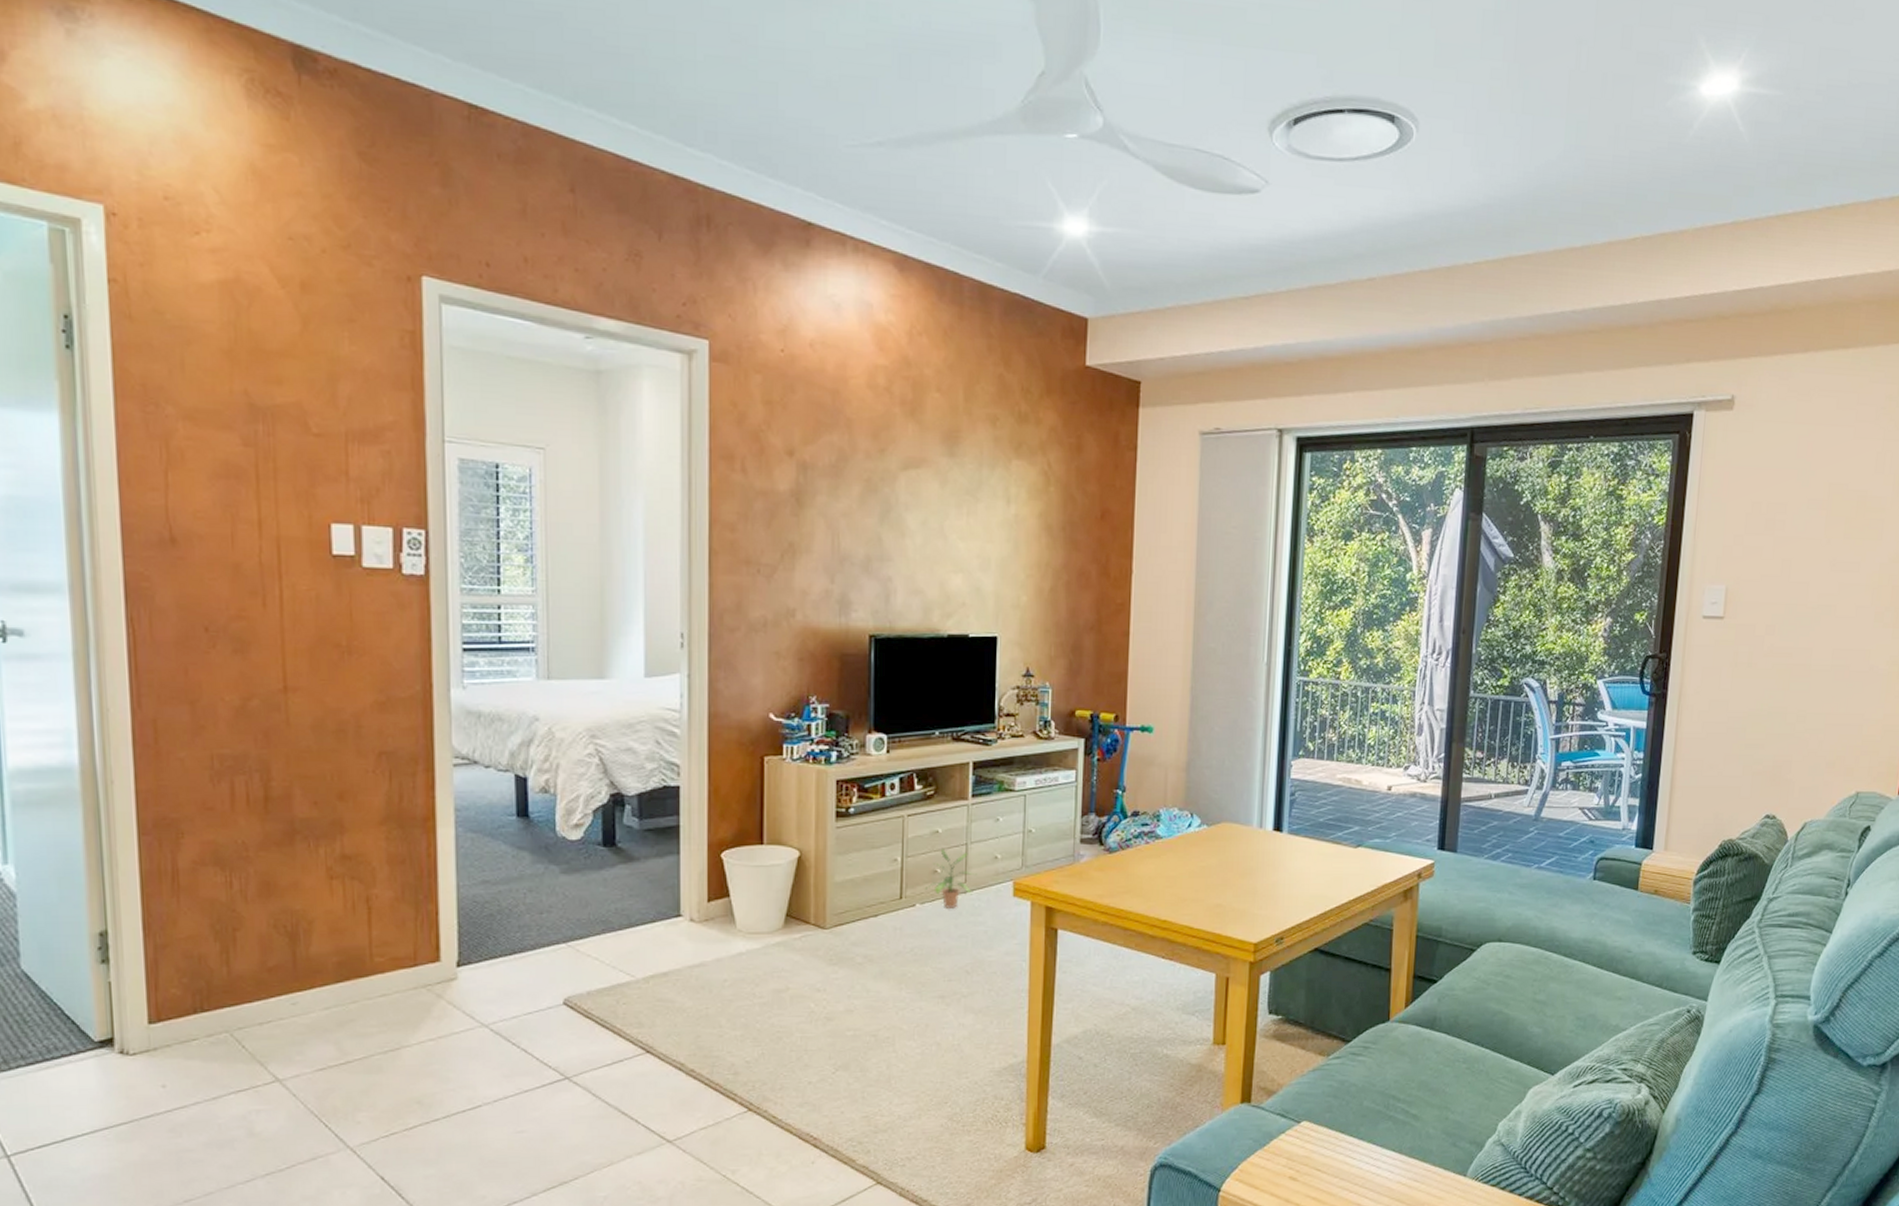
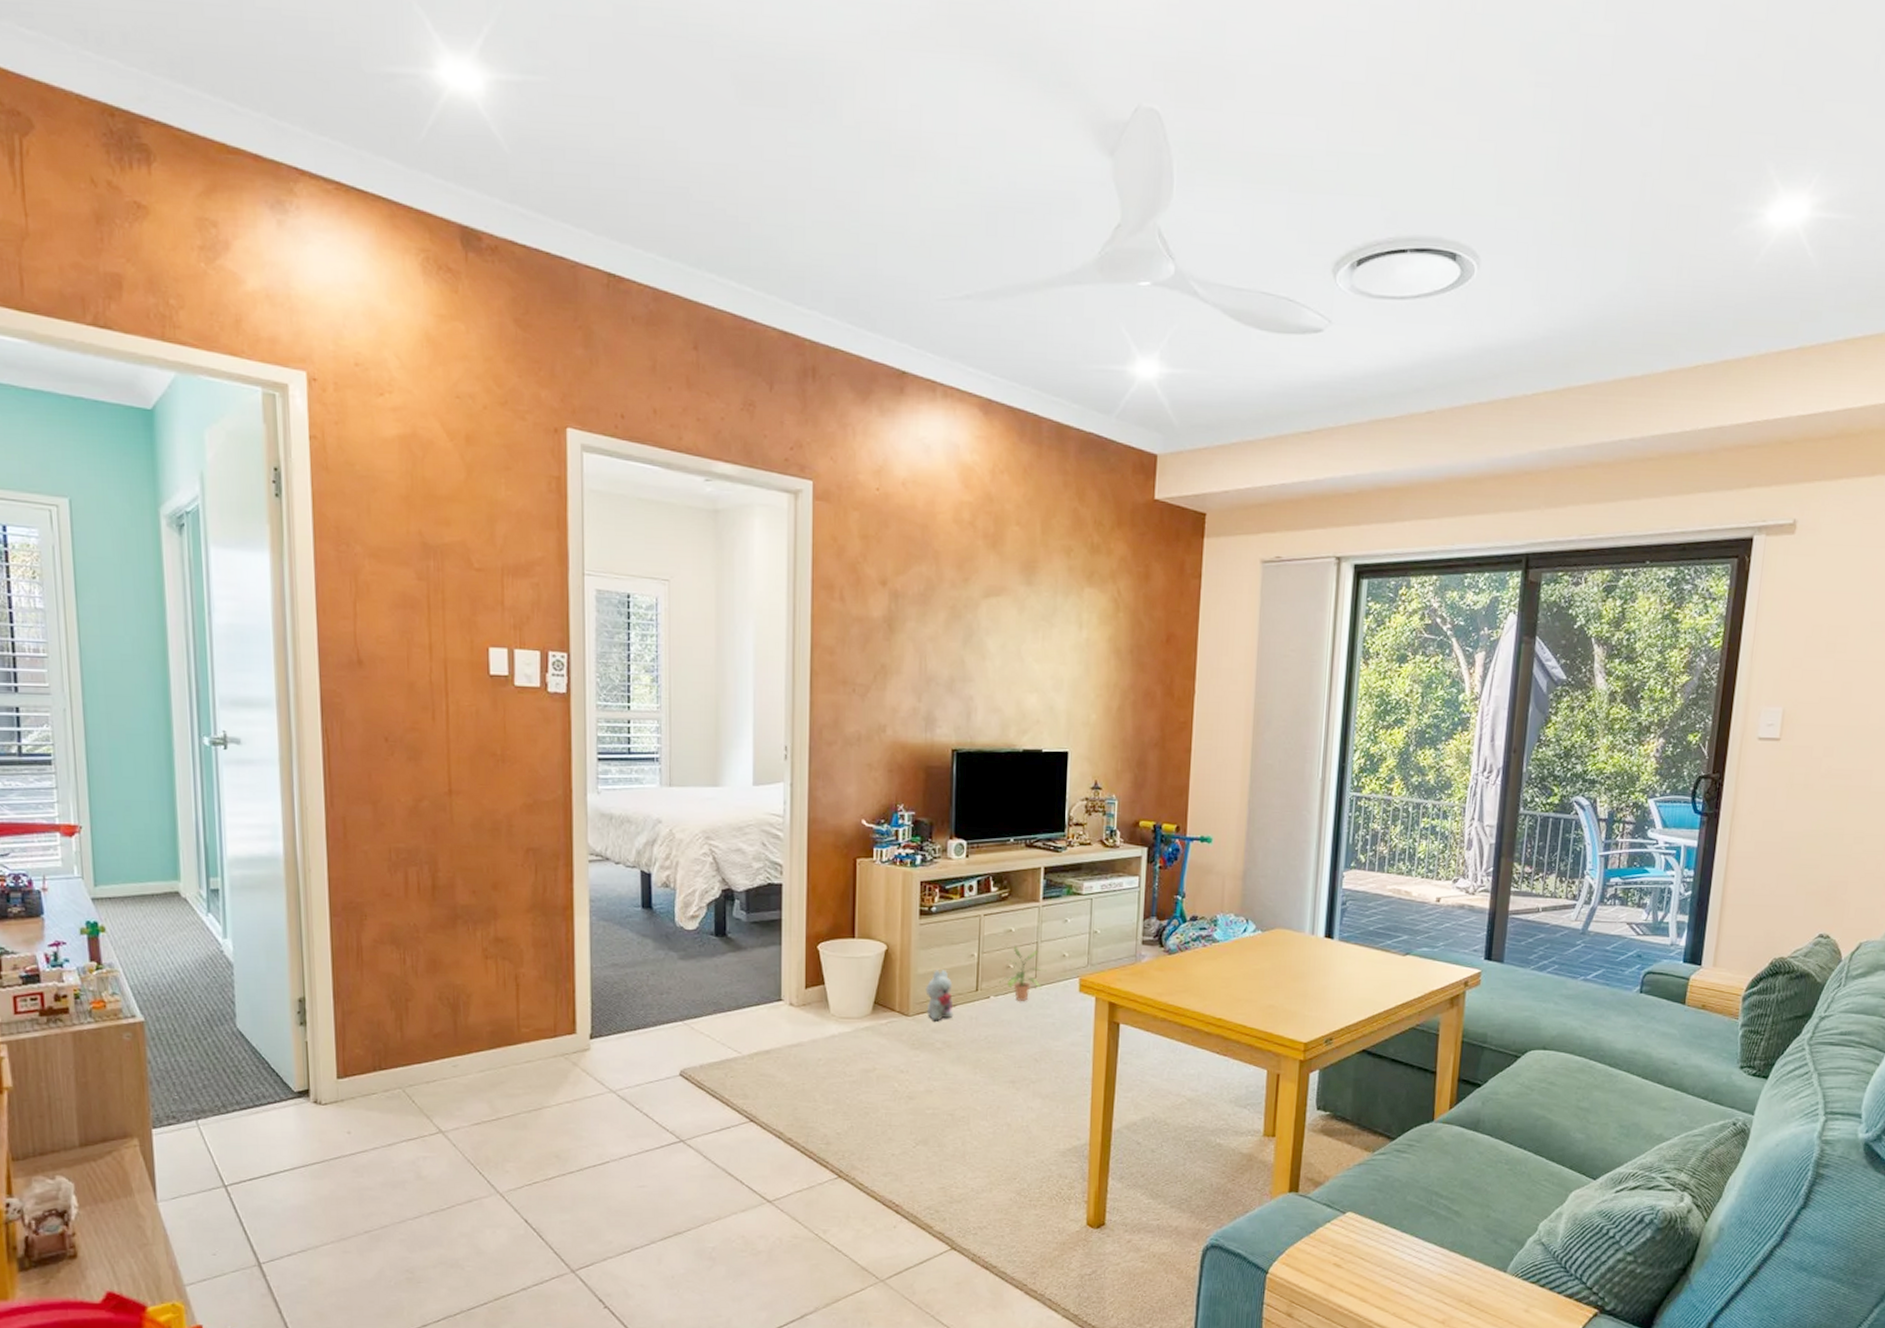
plush toy: none [844,877,875,934] -> present [925,970,954,1022]

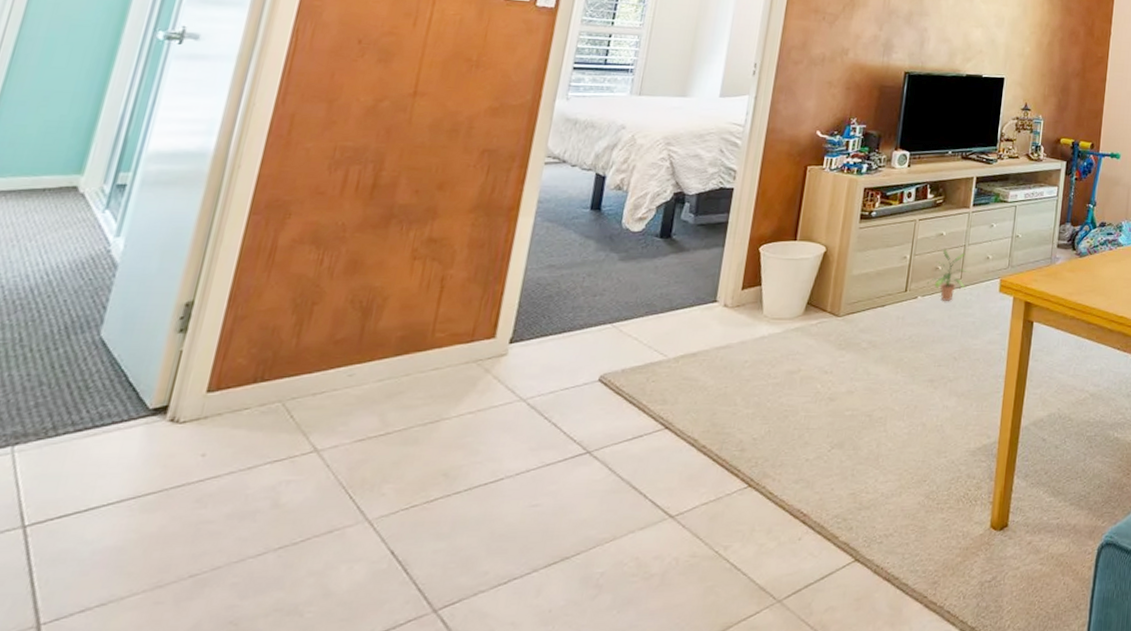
plush toy: present [925,970,954,1022] -> none [856,271,884,322]

